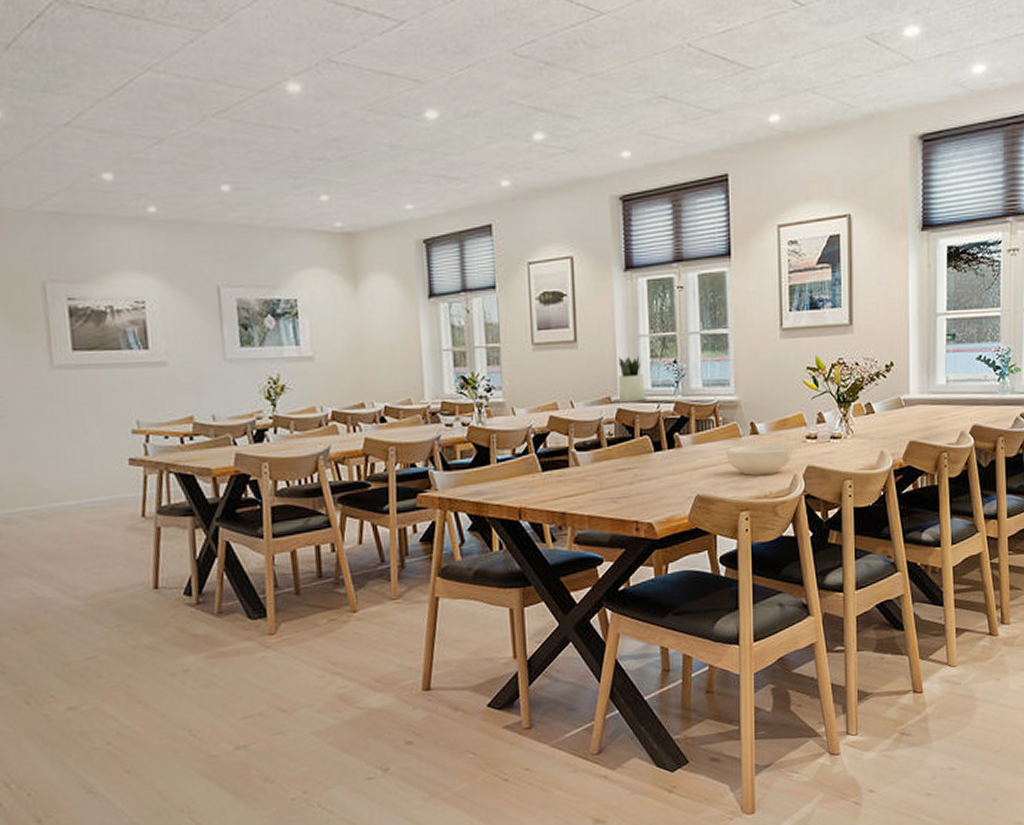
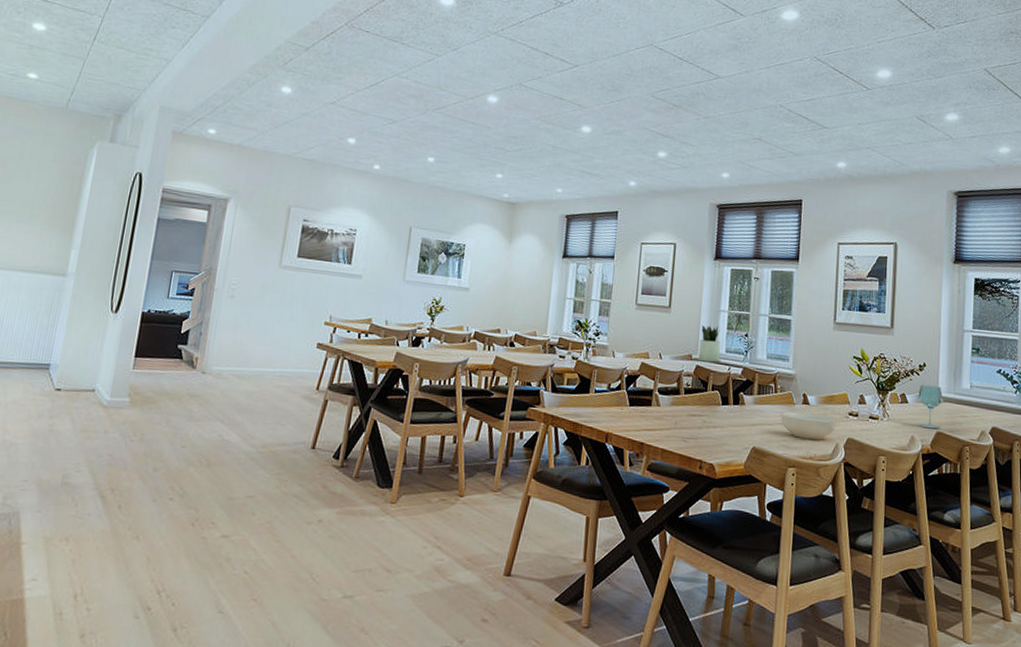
wine glass: none [885,387,916,440] -> present [917,384,944,430]

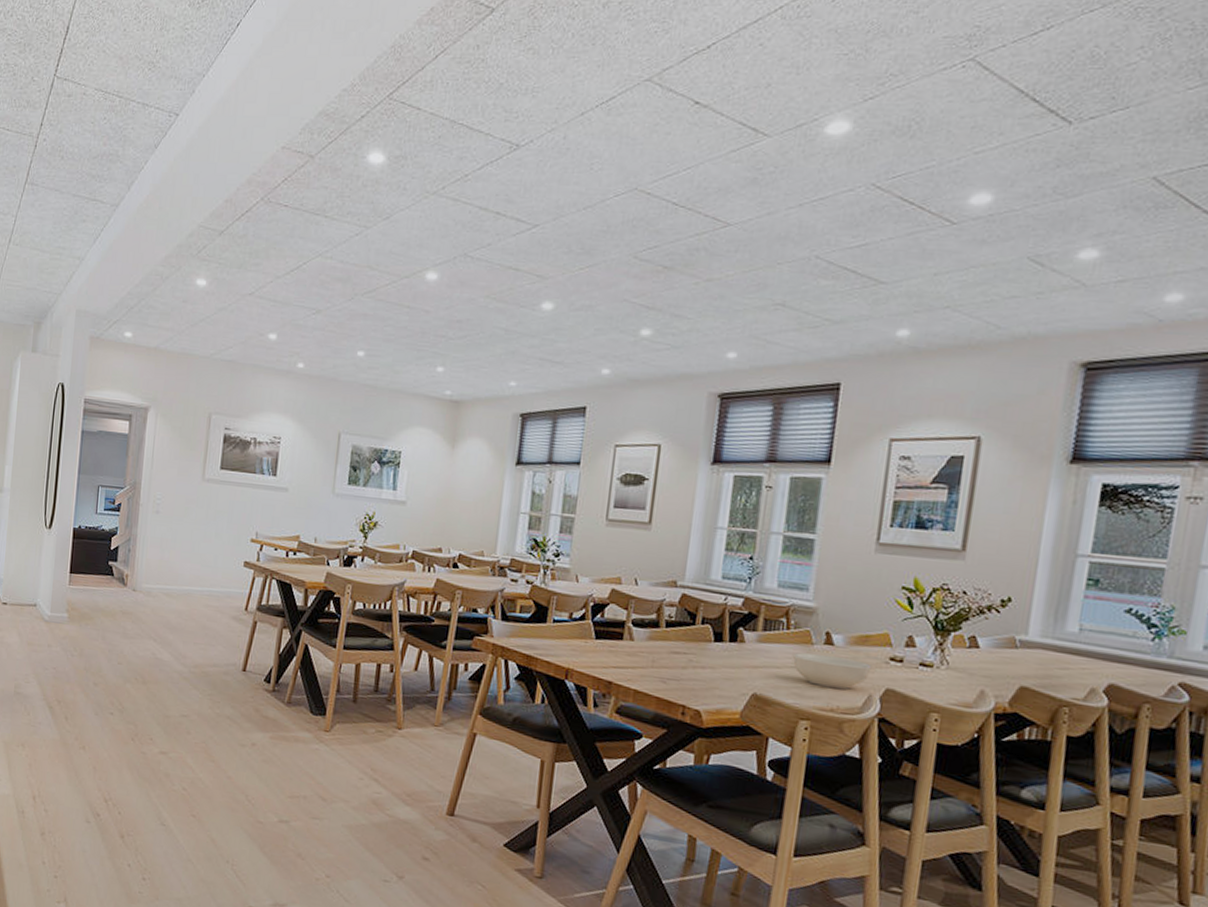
planter: present [696,325,721,363] -> none [682,545,716,592]
wine glass: present [917,384,944,430] -> none [993,625,1035,684]

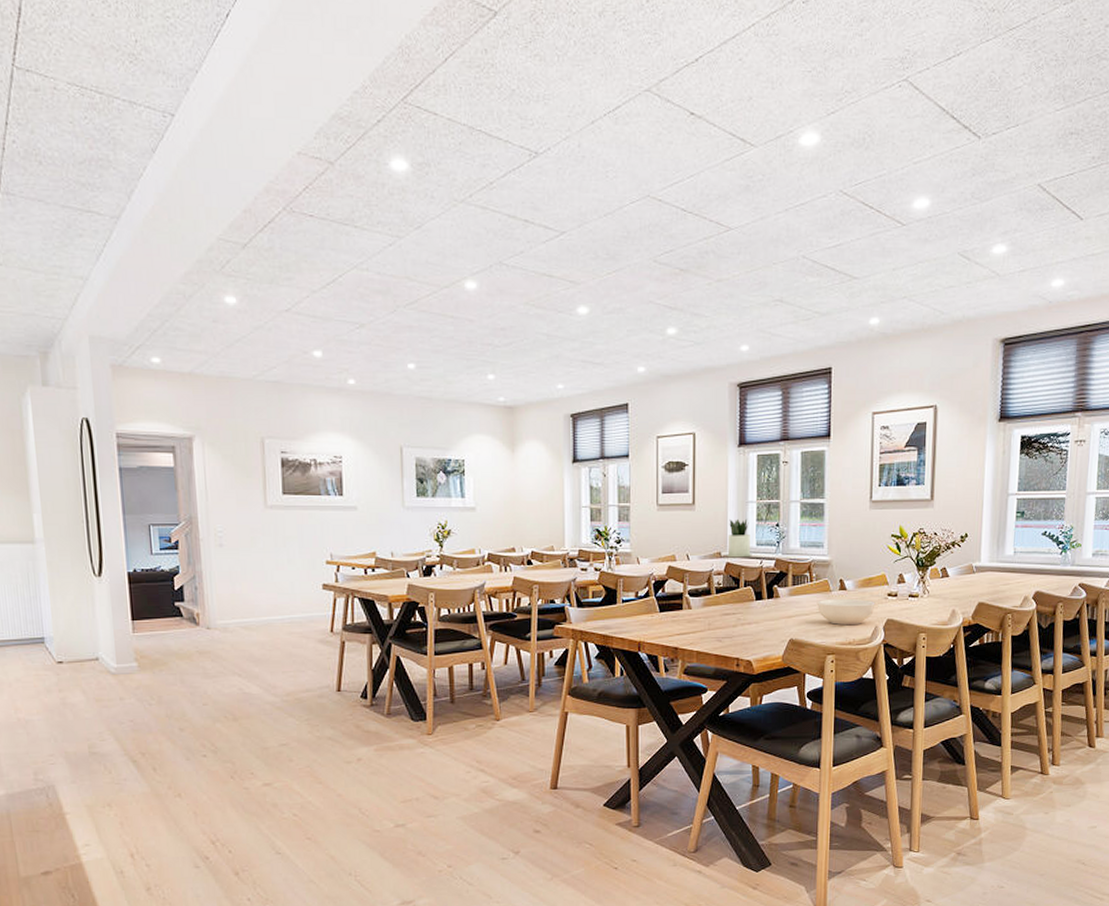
planter: none [682,545,716,592] -> present [726,518,752,558]

